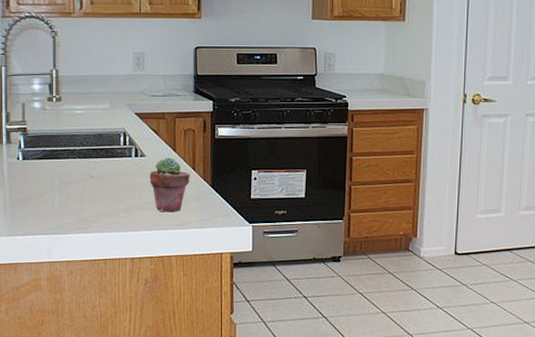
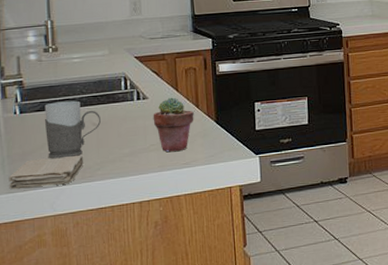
washcloth: none [9,205,80,233] -> present [8,155,83,190]
mug: none [46,151,98,208] -> present [44,100,101,159]

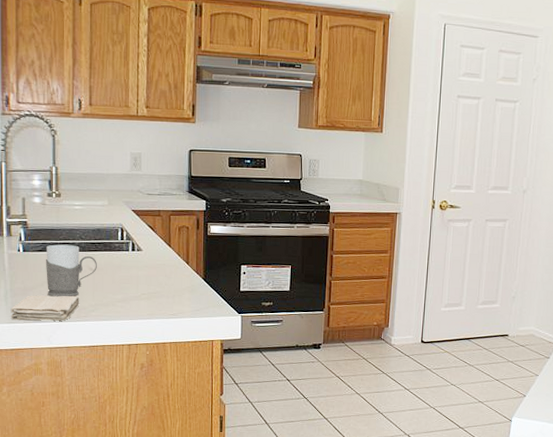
potted succulent: present [153,97,194,152] -> none [145,252,184,302]

